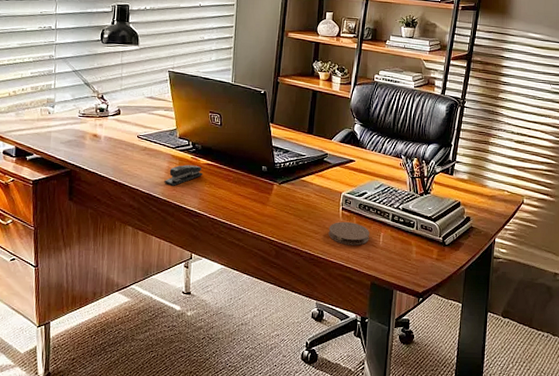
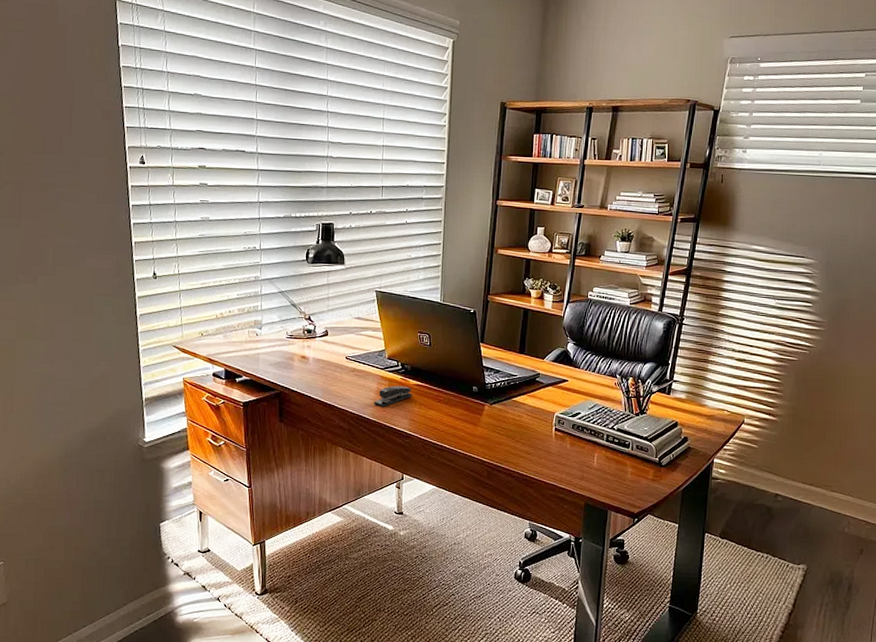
coaster: present [328,221,370,246] -> none [541,442,584,466]

